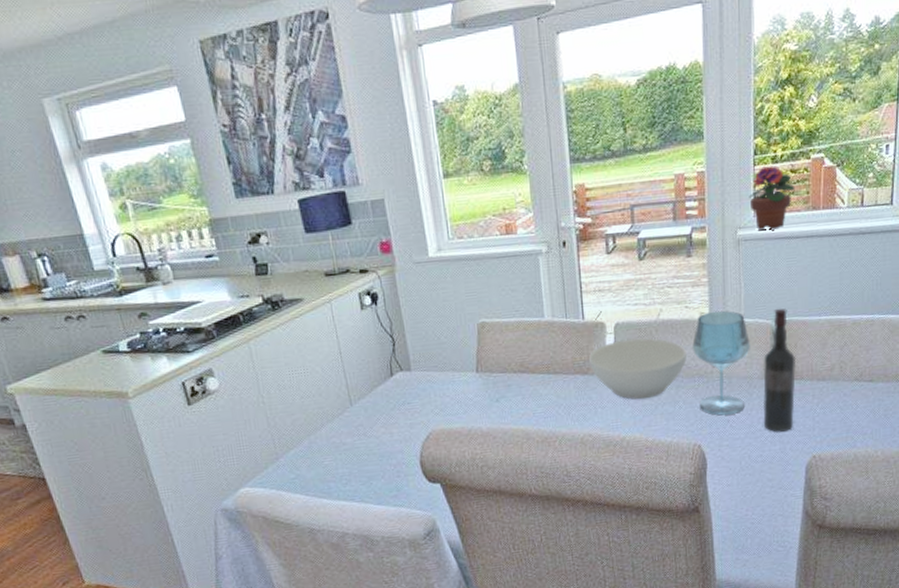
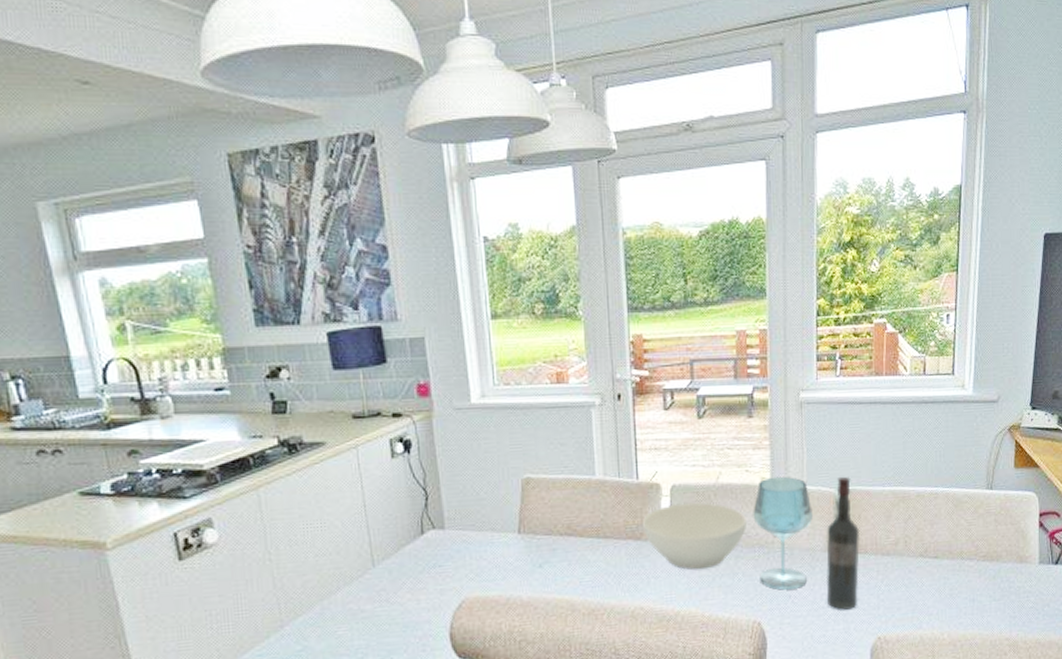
potted flower: present [749,166,795,231] -> none [812,328,858,394]

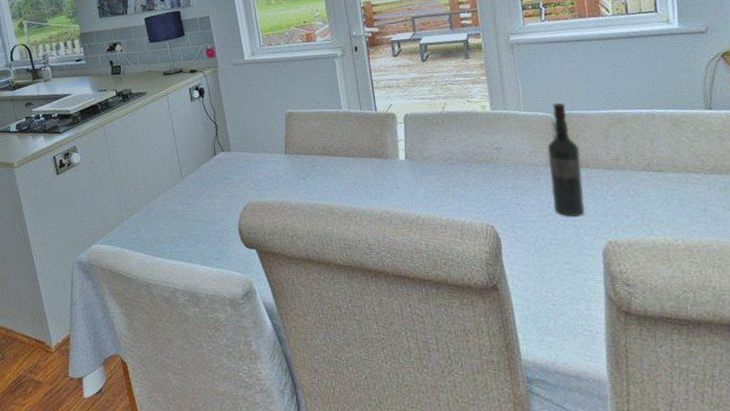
bowl: present [642,502,746,570] -> none [382,127,473,181]
wine glass: present [753,476,814,590] -> none [477,104,534,199]

